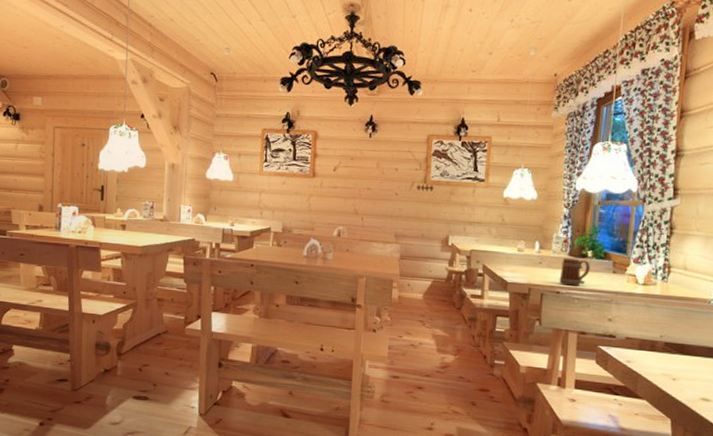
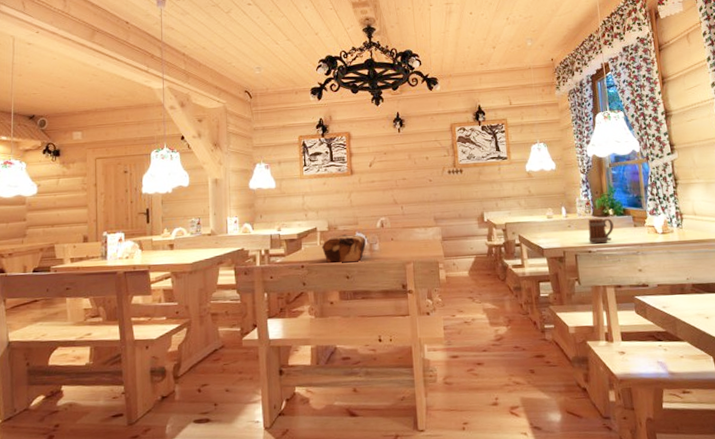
bread loaf: none [274,238,320,269] -> present [322,234,366,264]

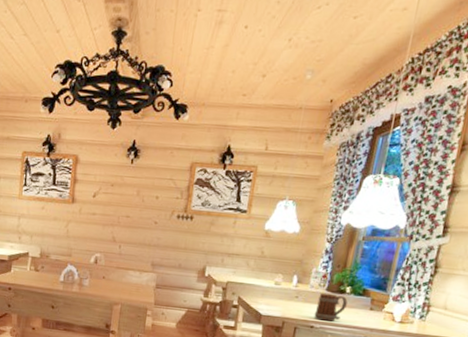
bread loaf: present [322,234,366,264] -> none [31,263,77,294]

